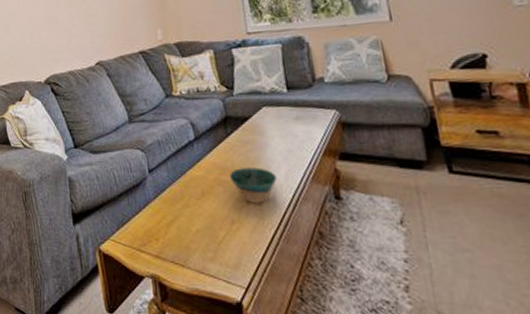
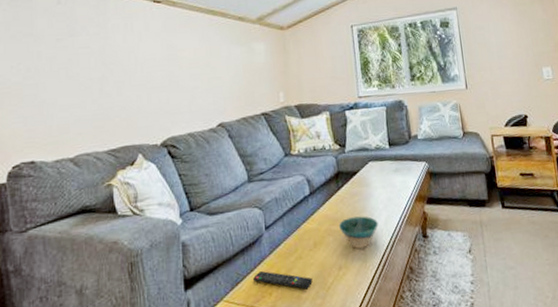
remote control: none [139,214,202,240] -> present [253,270,313,290]

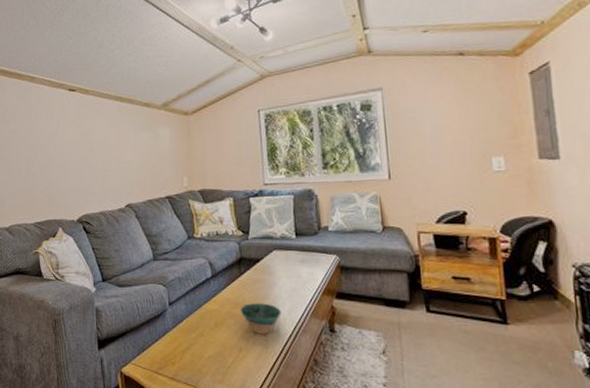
remote control: present [253,270,313,290] -> none [158,341,213,365]

